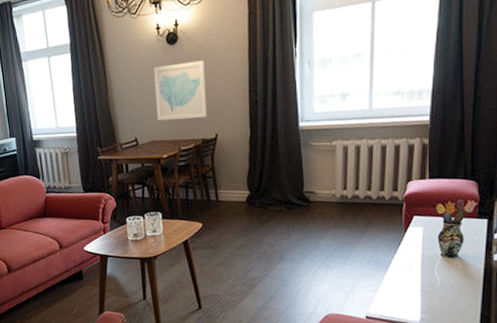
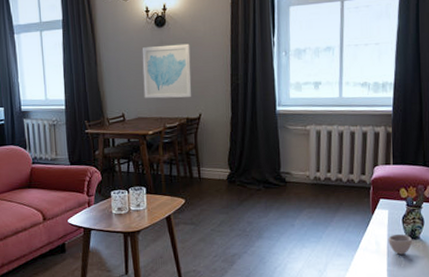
cup: none [423,252,450,274] -> present [388,233,413,255]

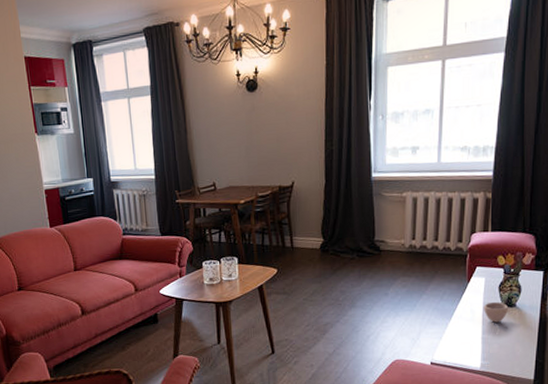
wall art: present [142,43,192,99] -> none [233,108,284,167]

